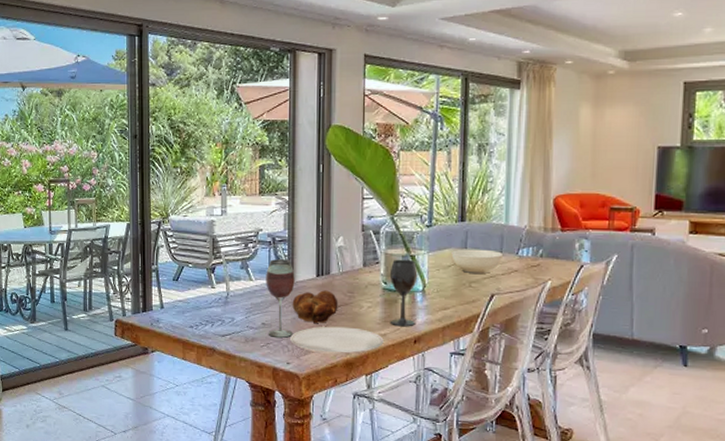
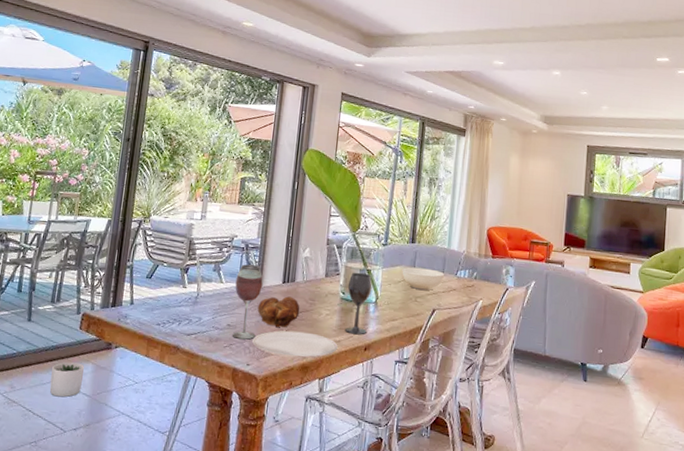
planter: none [95,368,125,402] -> present [49,362,84,398]

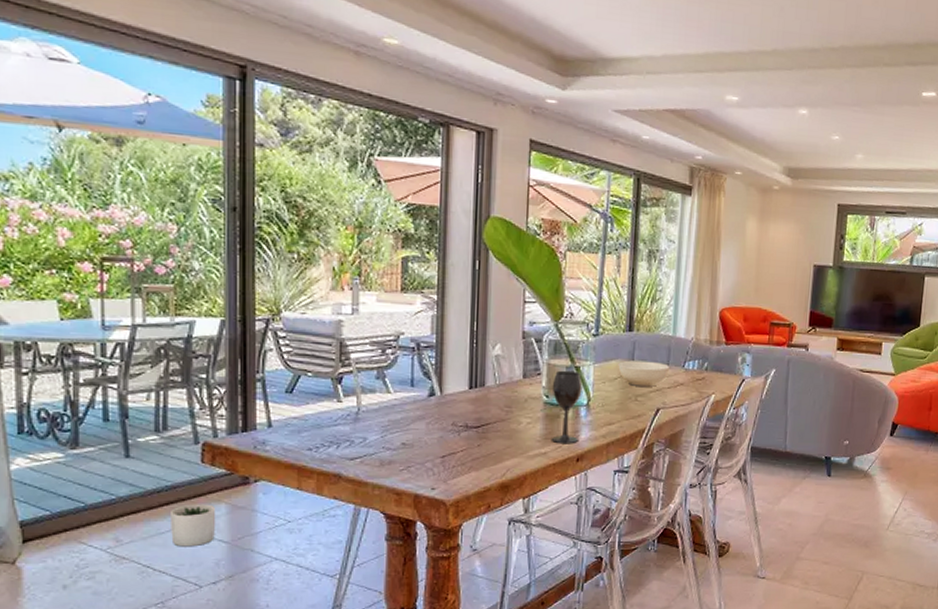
wineglass: present [232,264,263,340] -> none [407,368,443,459]
plate: present [252,330,338,359] -> none [436,445,544,477]
bread loaf: present [257,296,300,328] -> none [439,404,494,442]

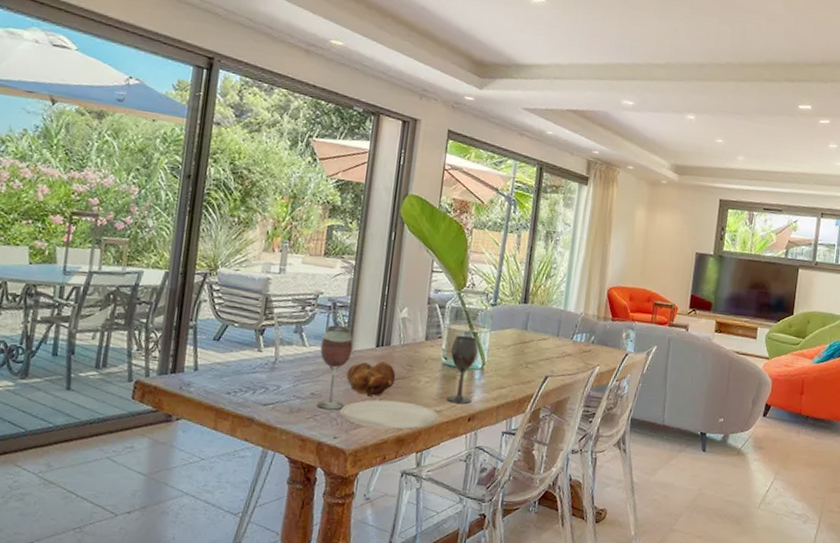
planter: present [171,504,216,547] -> none [96,436,139,477]
wineglass: none [407,368,443,459] -> present [316,325,353,410]
plate: none [436,445,544,477] -> present [340,399,438,430]
bread loaf: none [439,404,494,442] -> present [346,361,396,396]
bowl: present [618,360,669,387] -> none [512,330,559,356]

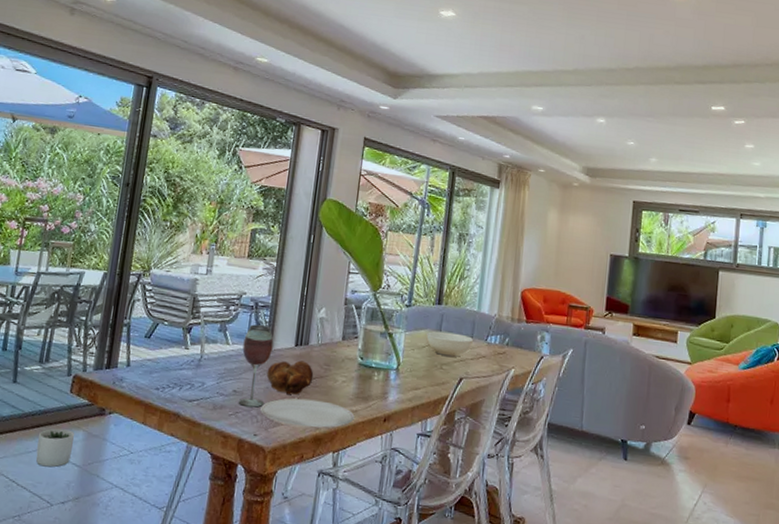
planter: none [96,436,139,477] -> present [35,428,75,468]
wine glass: present [447,335,479,404] -> none [363,335,394,405]
bowl: none [512,330,559,356] -> present [426,331,473,357]

